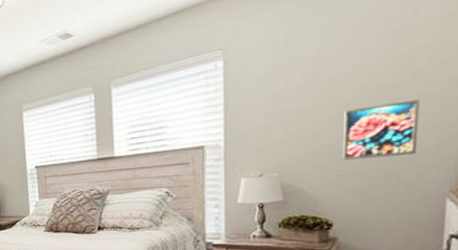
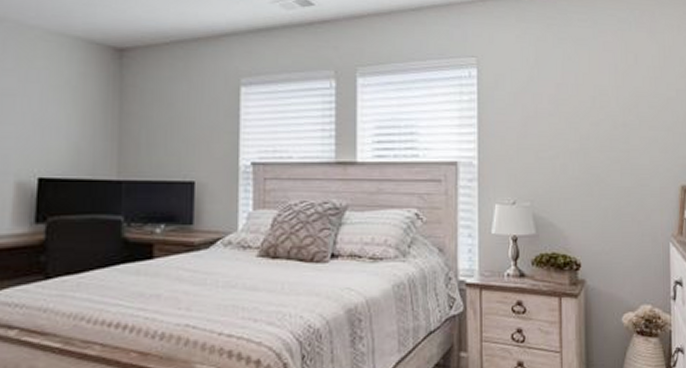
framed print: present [343,99,420,160] -> none [586,140,645,195]

